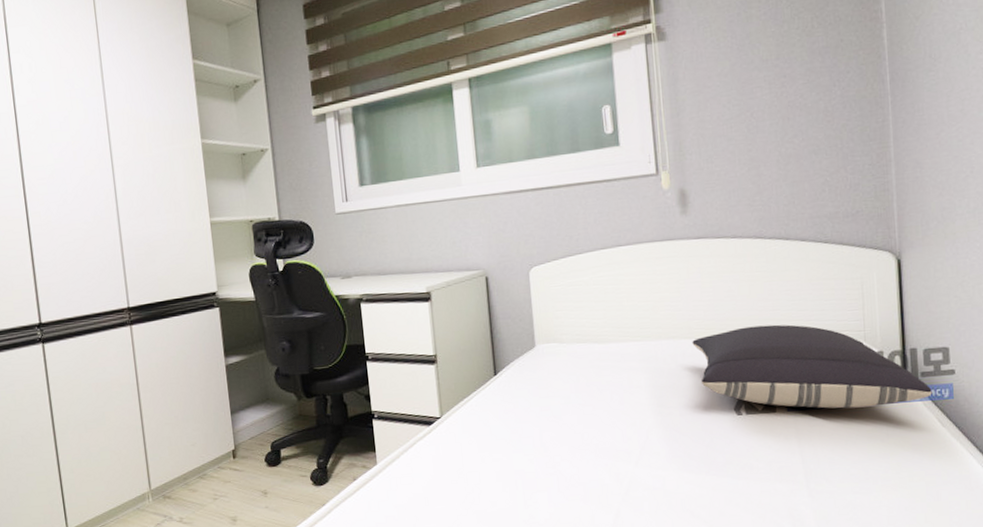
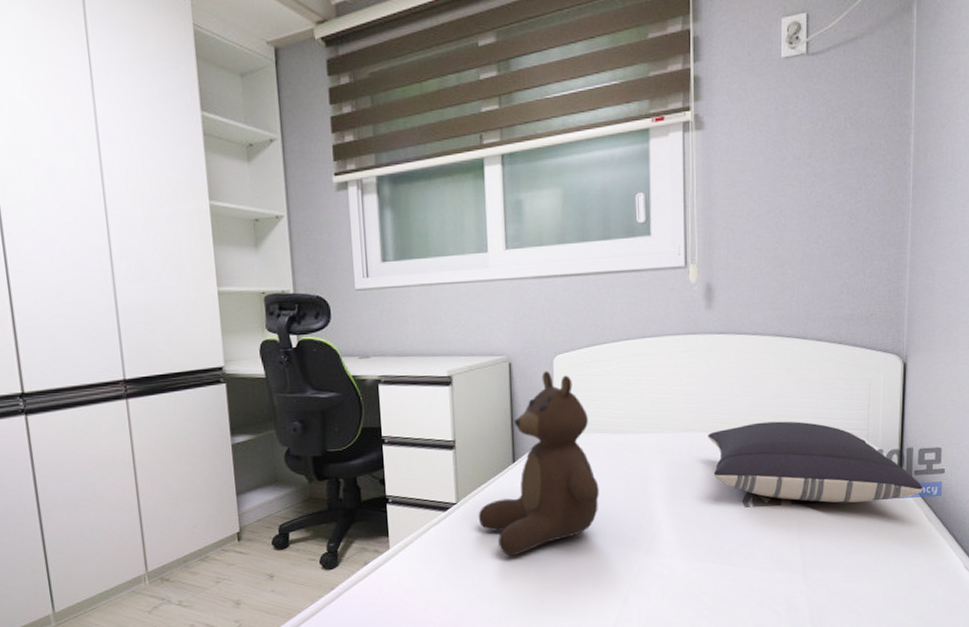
teddy bear: none [462,283,583,470] -> present [478,371,599,556]

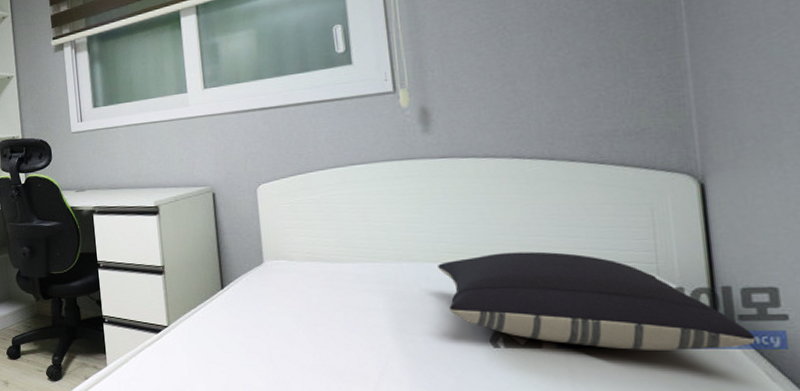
teddy bear: present [478,371,599,556] -> none [189,200,315,382]

